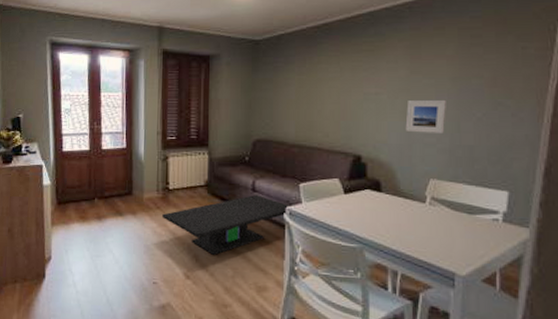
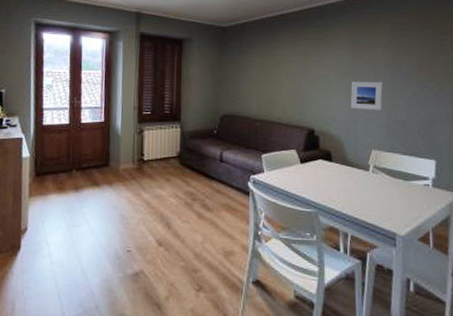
coffee table: present [162,195,291,255] -> none [137,165,254,222]

